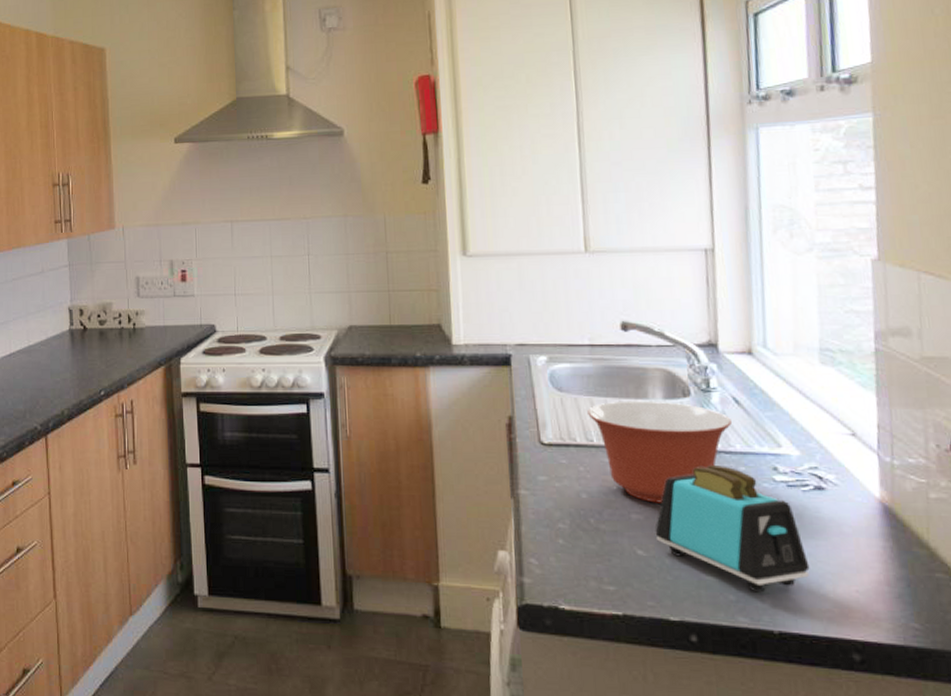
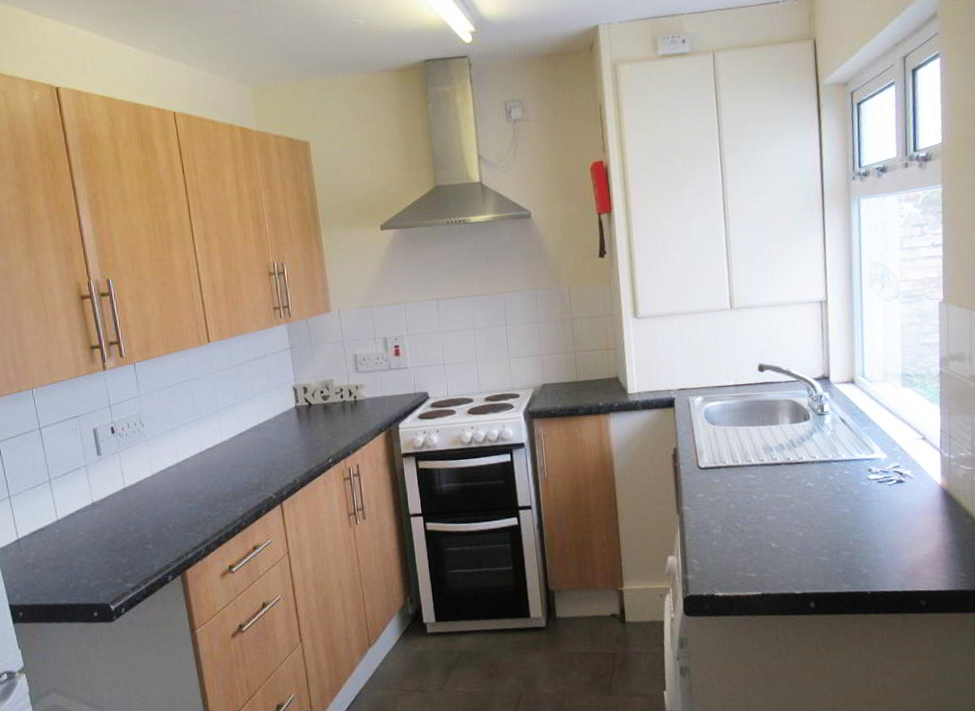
mixing bowl: present [587,401,732,503] -> none [734,426,839,506]
toaster: present [655,464,810,593] -> none [784,471,893,565]

